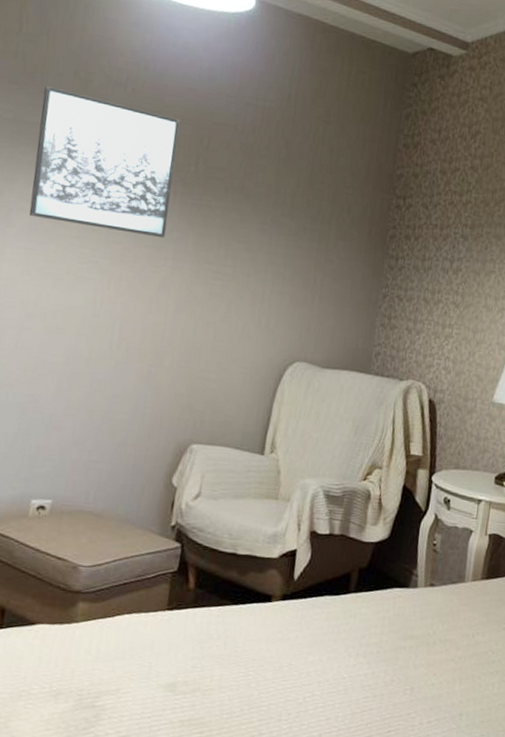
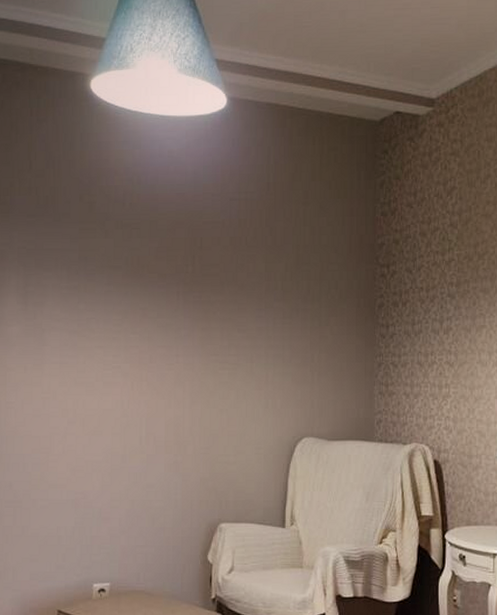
wall art: present [28,86,181,238] -> none [57,214,175,338]

